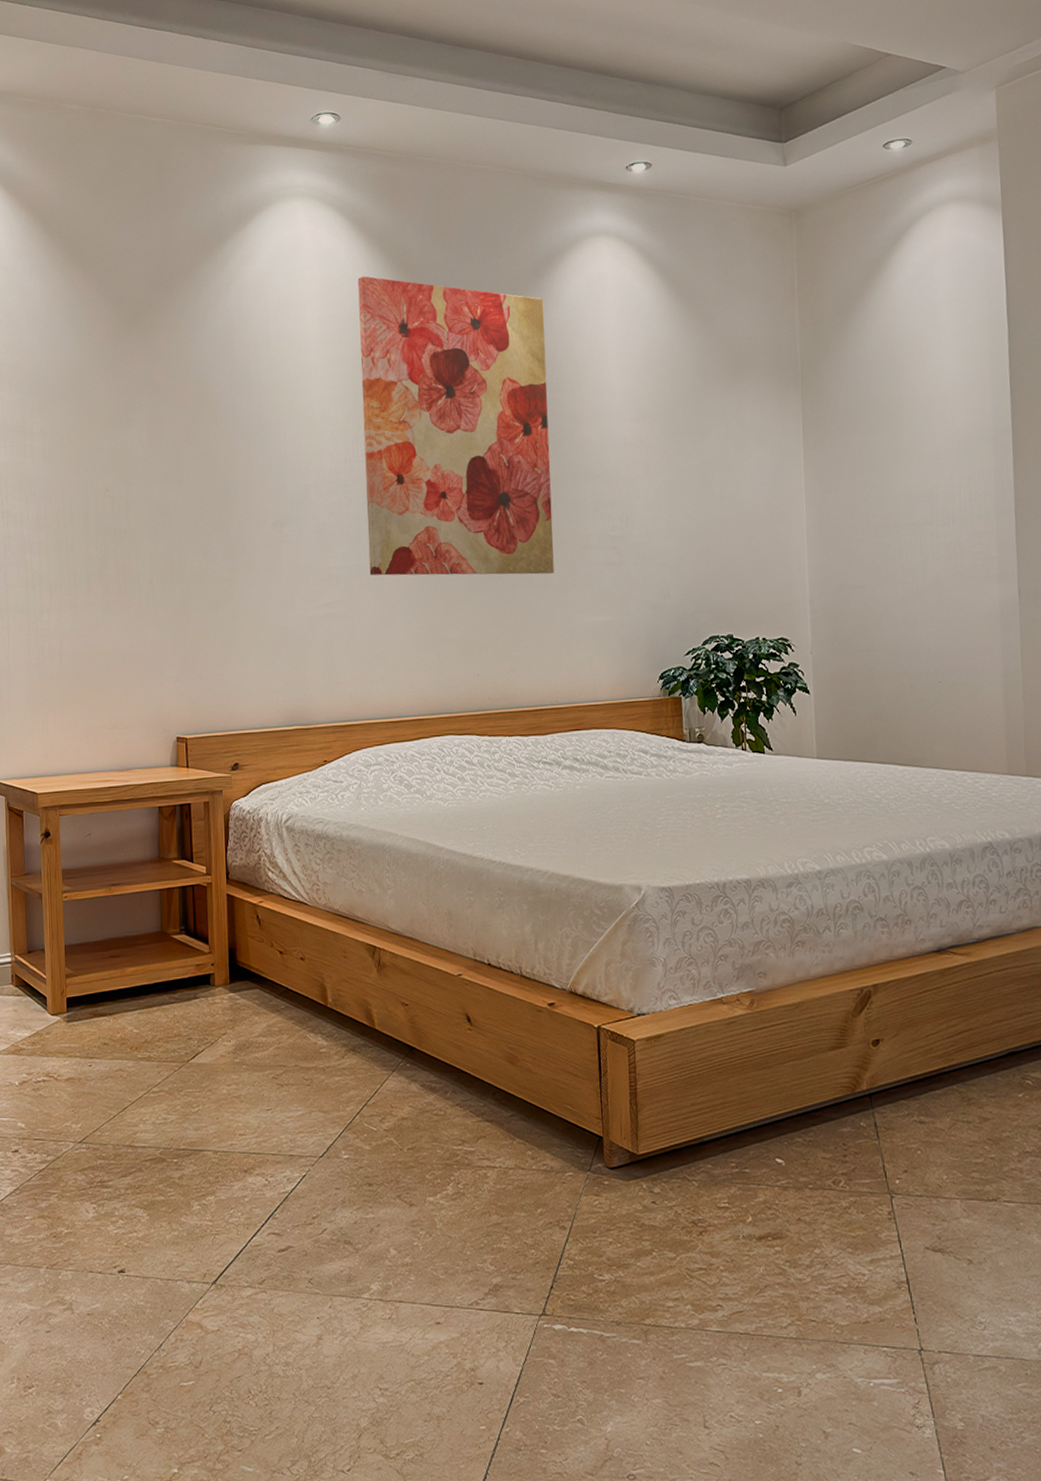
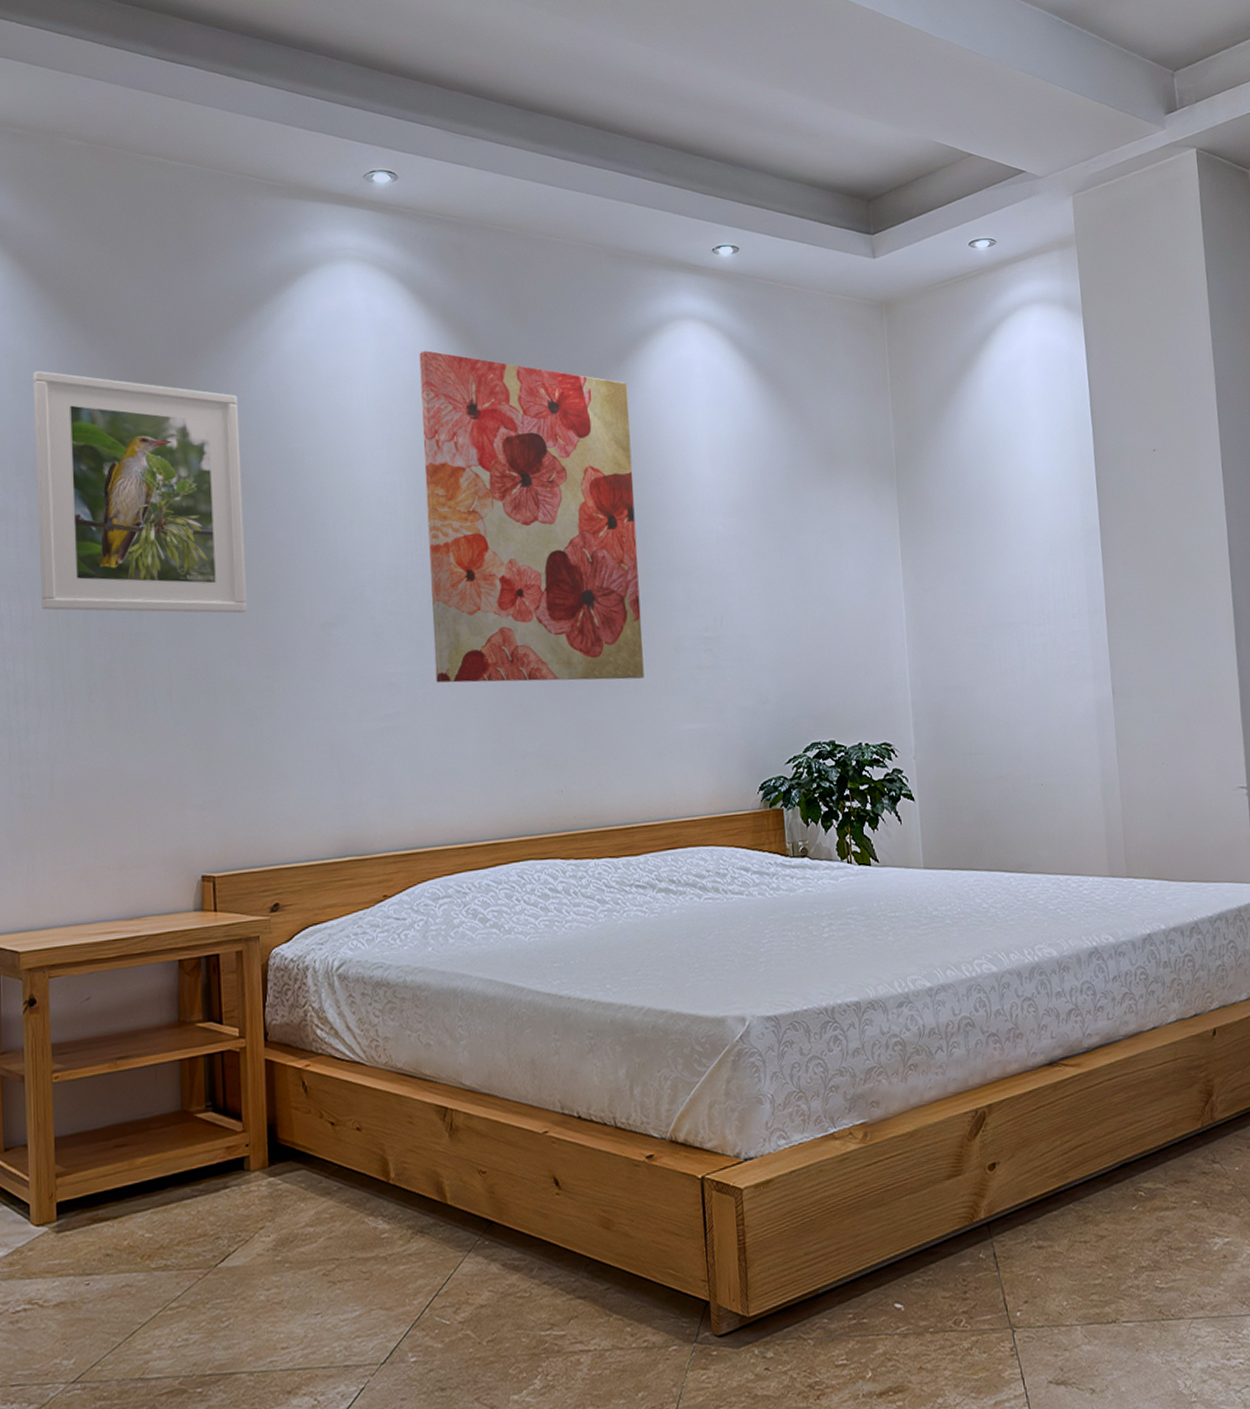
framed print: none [43,307,213,514] -> present [32,370,248,614]

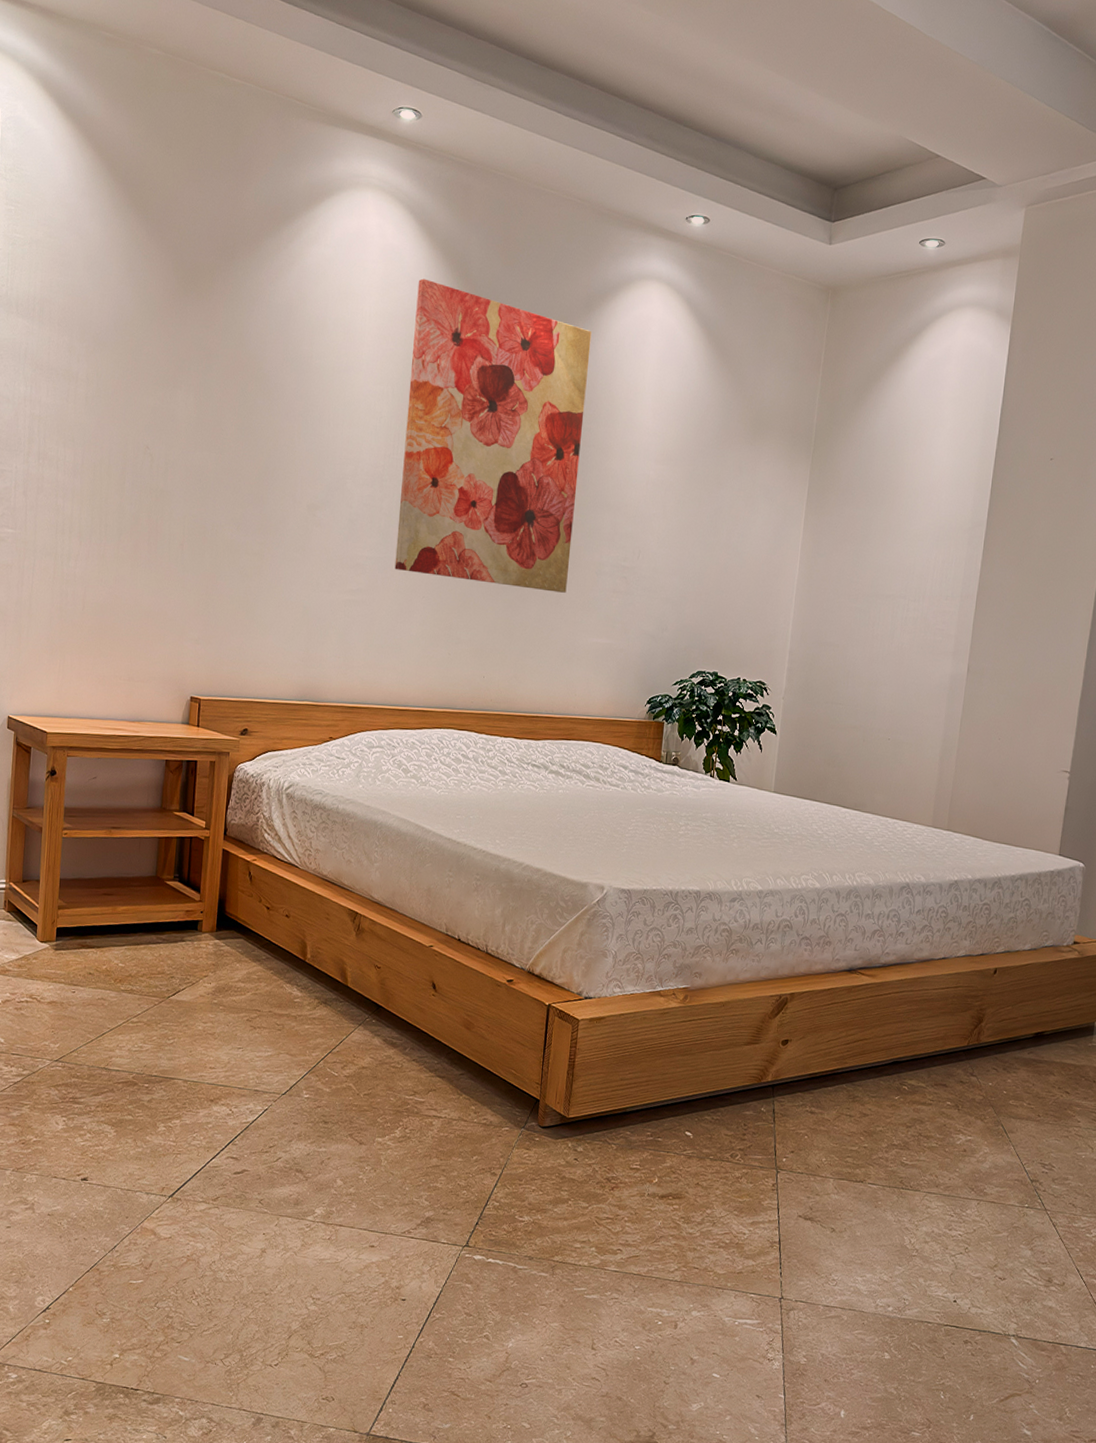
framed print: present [32,370,248,614] -> none [90,253,264,487]

